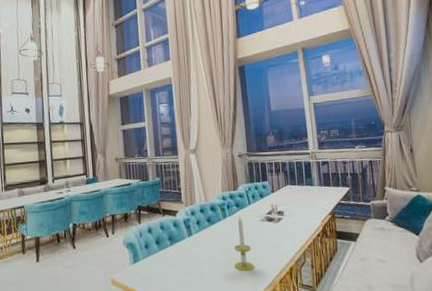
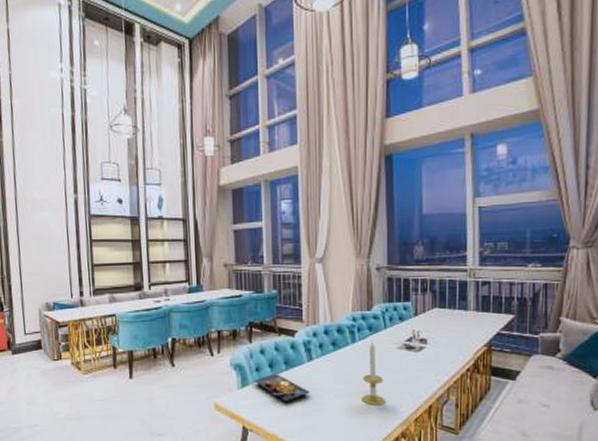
plate: none [144,248,191,274] -> present [254,373,310,402]

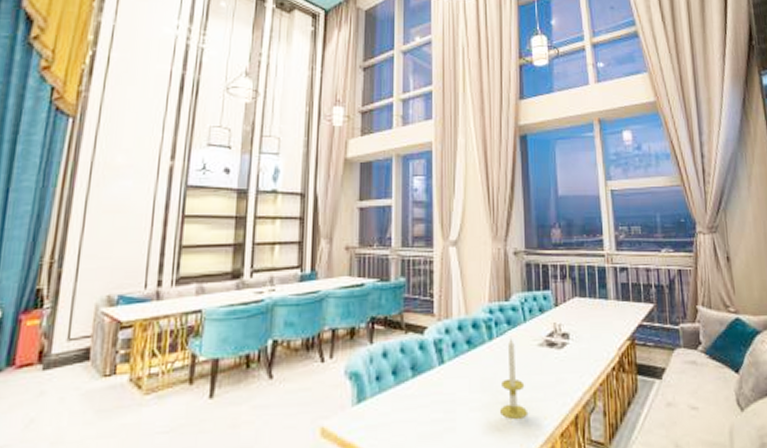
plate: present [254,373,310,402] -> none [373,382,440,421]

